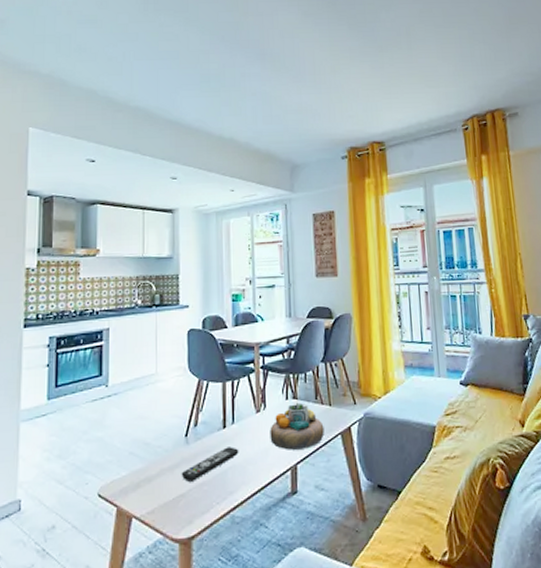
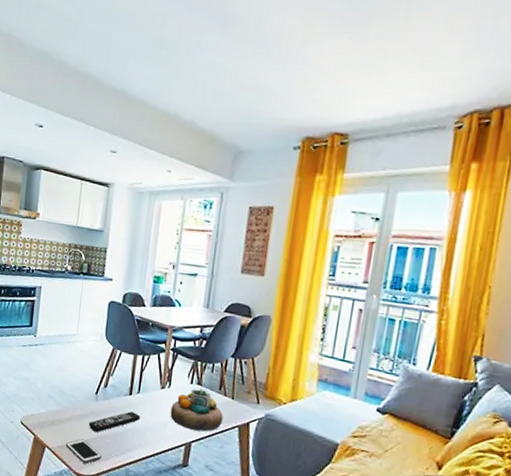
cell phone: none [156,495,202,524] -> present [65,439,102,464]

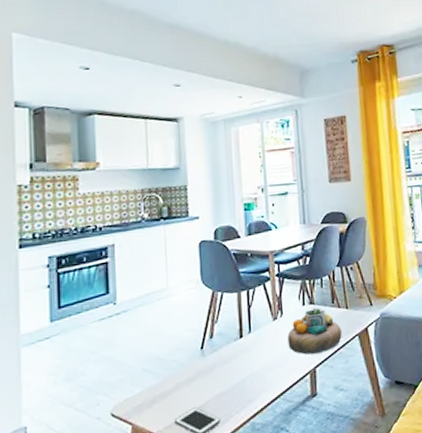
remote control: present [88,411,141,432] -> none [198,355,257,394]

